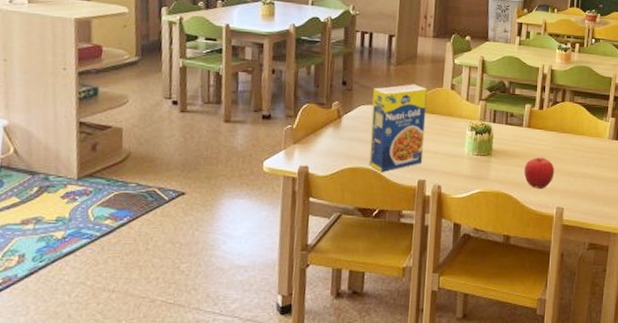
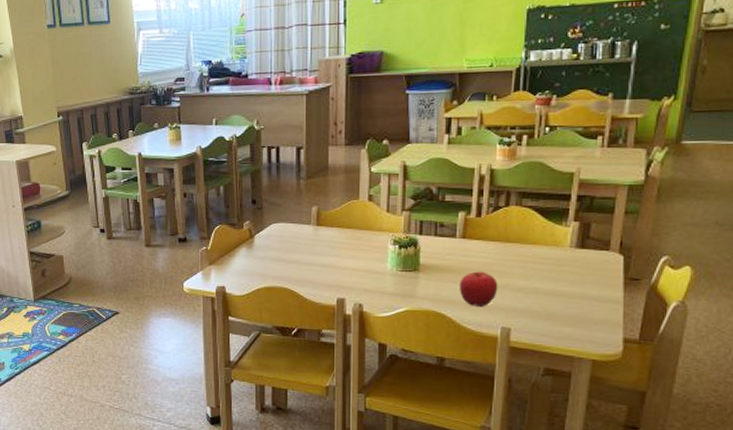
legume: present [369,84,428,173] -> none [284,198,342,292]

